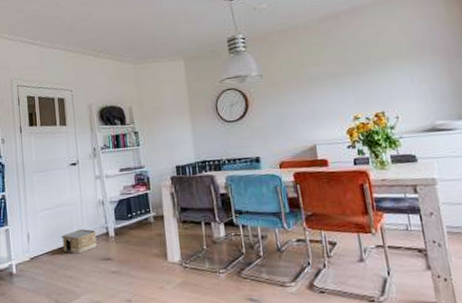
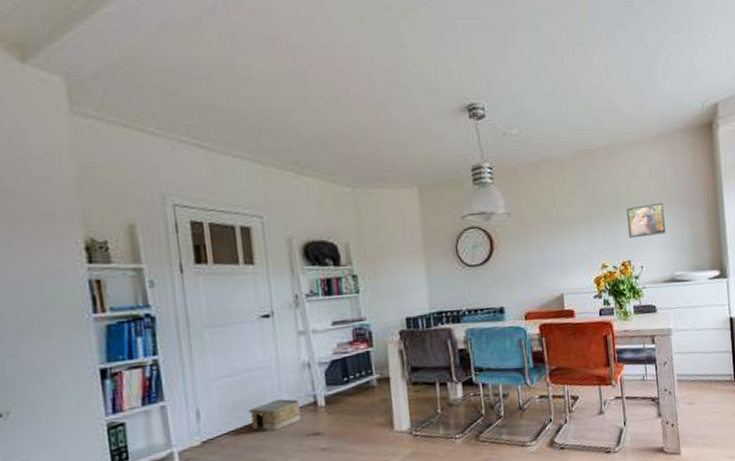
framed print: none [376,54,422,91] -> present [626,202,666,238]

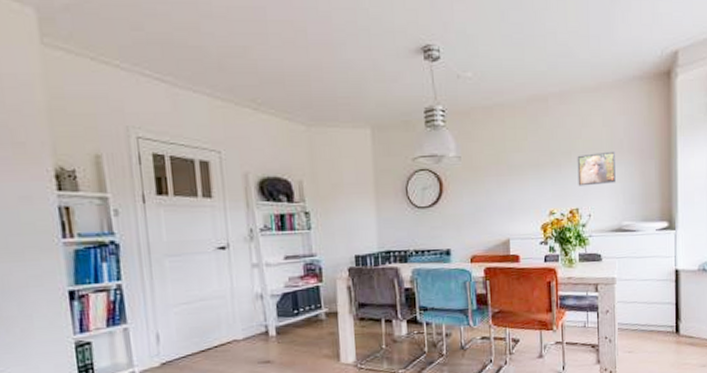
woven basket: present [249,399,301,431] -> none [205,327,253,357]

